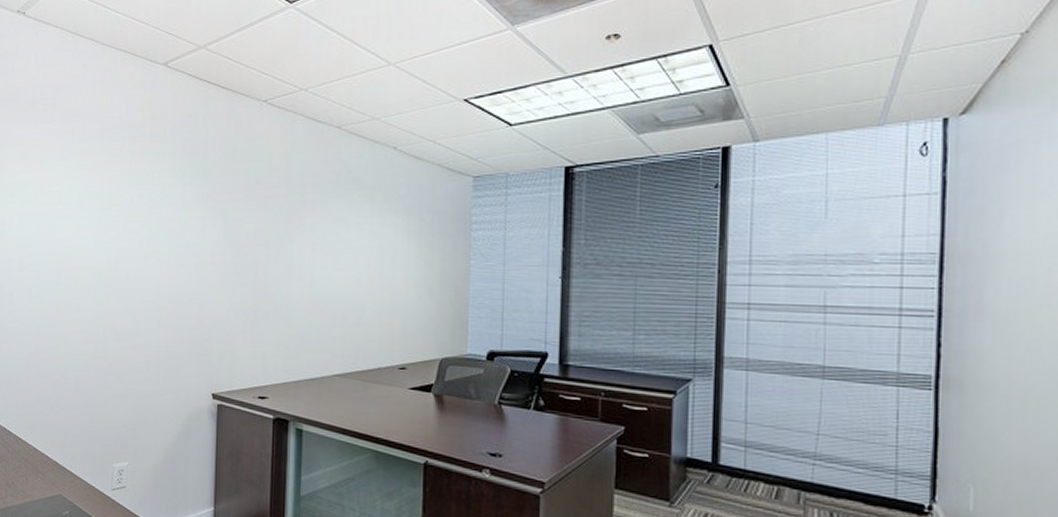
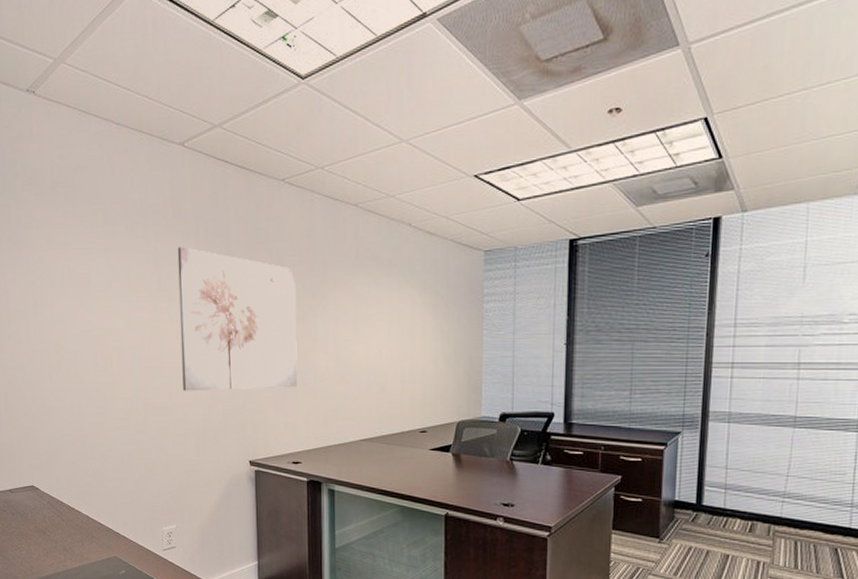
wall art: none [147,166,274,316] -> present [177,247,298,391]

